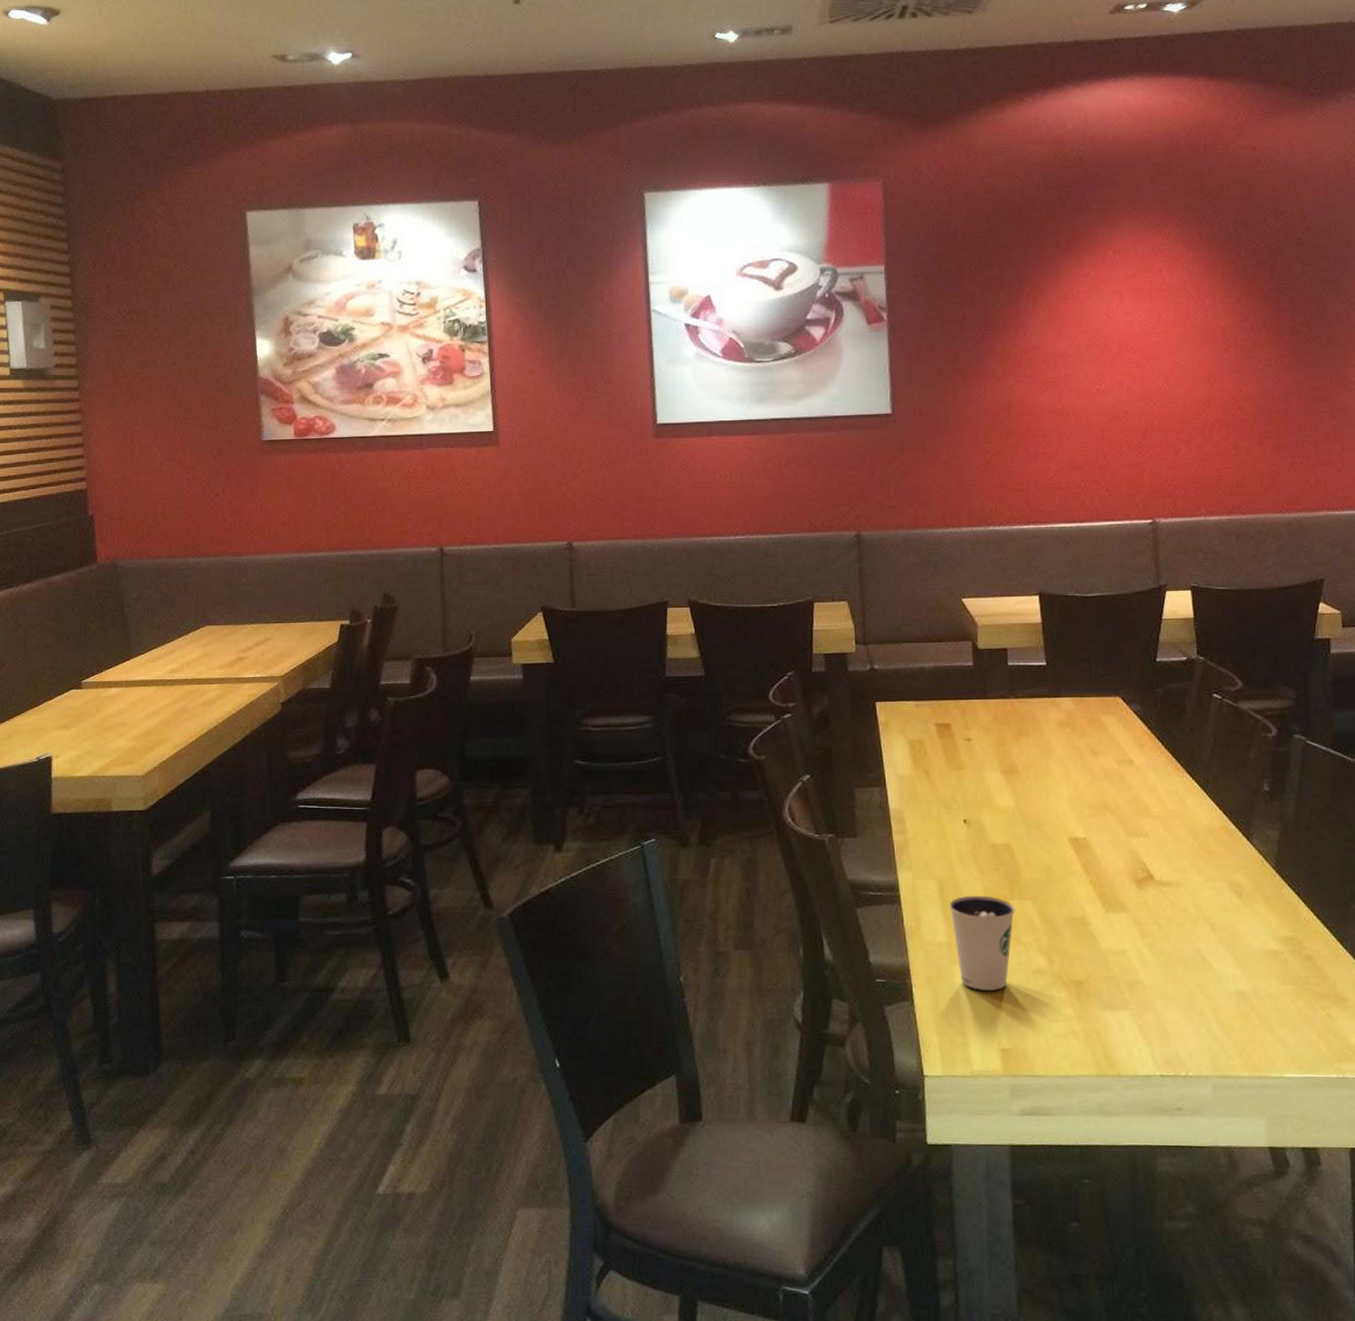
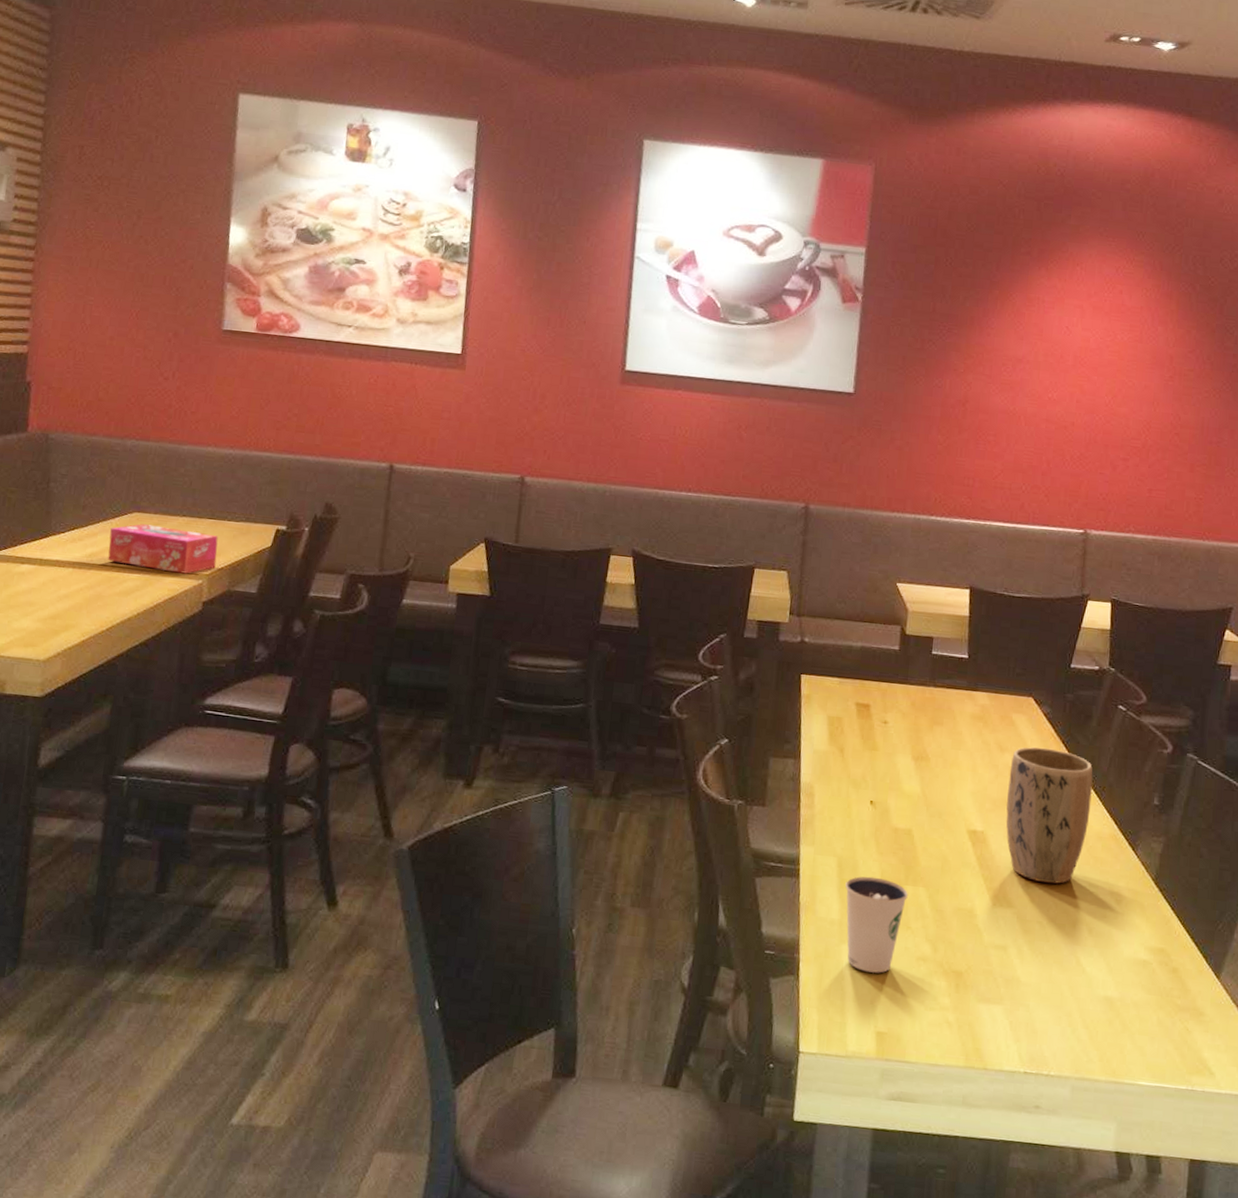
tissue box: none [186,636,288,678] -> present [108,524,219,574]
plant pot: none [1105,746,1197,882] -> present [1006,747,1093,884]

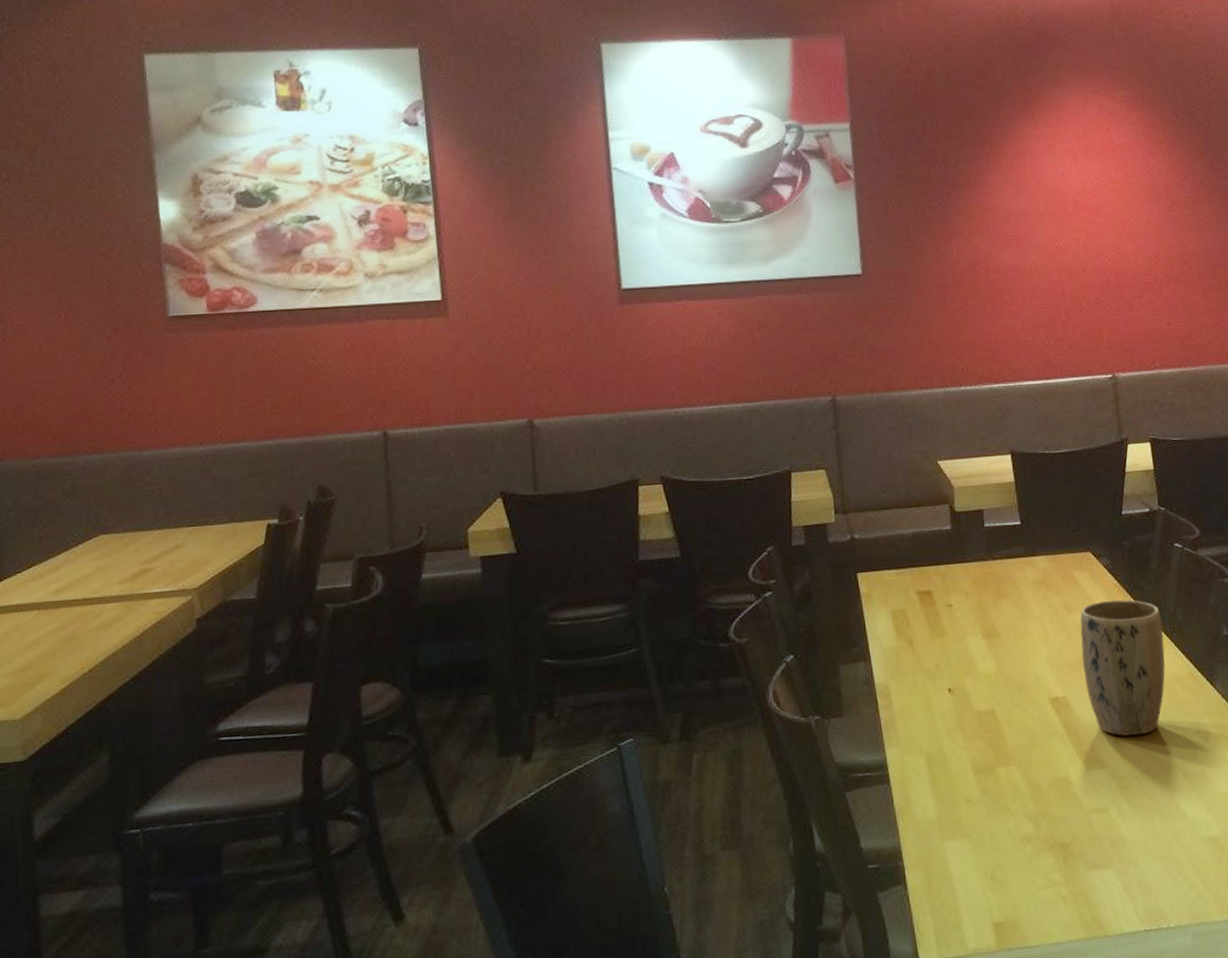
tissue box: present [108,524,219,574] -> none [75,543,204,595]
dixie cup: present [845,876,908,973] -> none [937,765,1002,865]

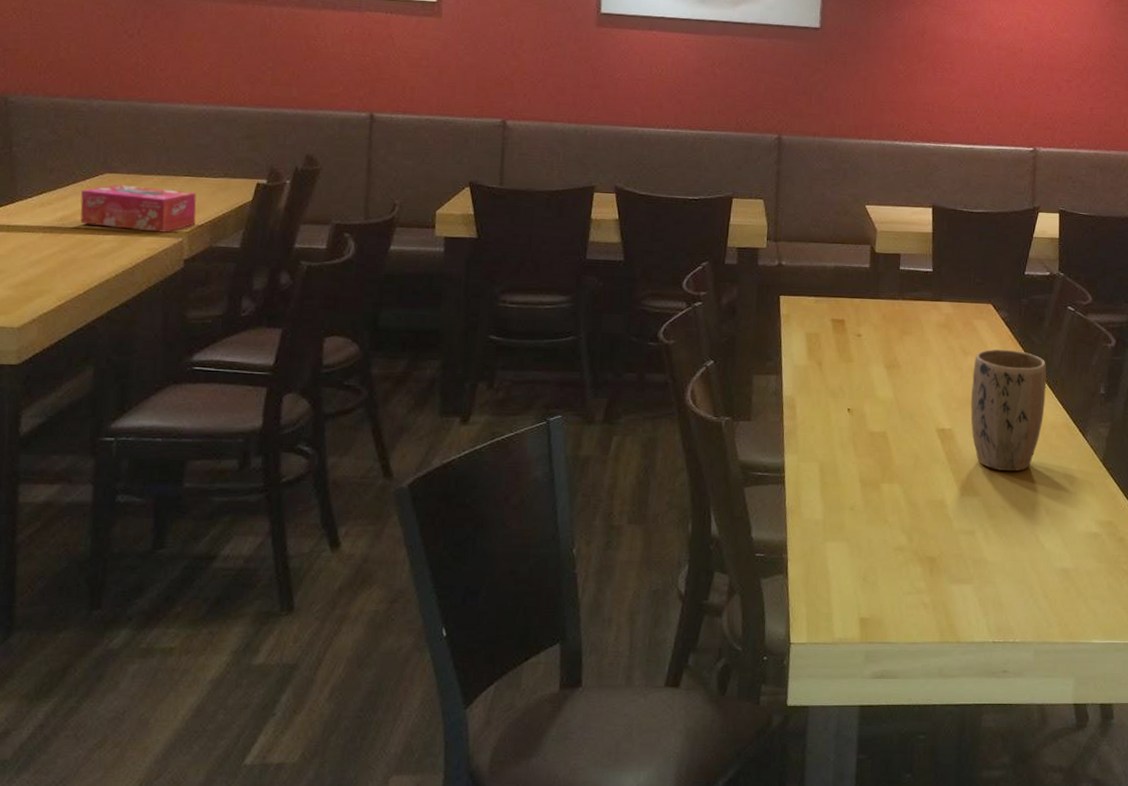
tissue box: none [75,543,204,595] -> present [80,184,197,233]

